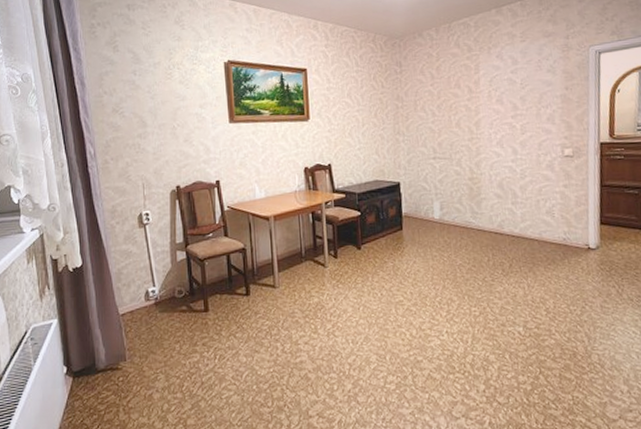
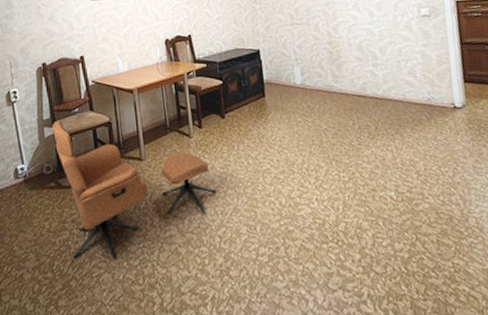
armchair: none [185,244,350,382] -> present [52,120,217,260]

